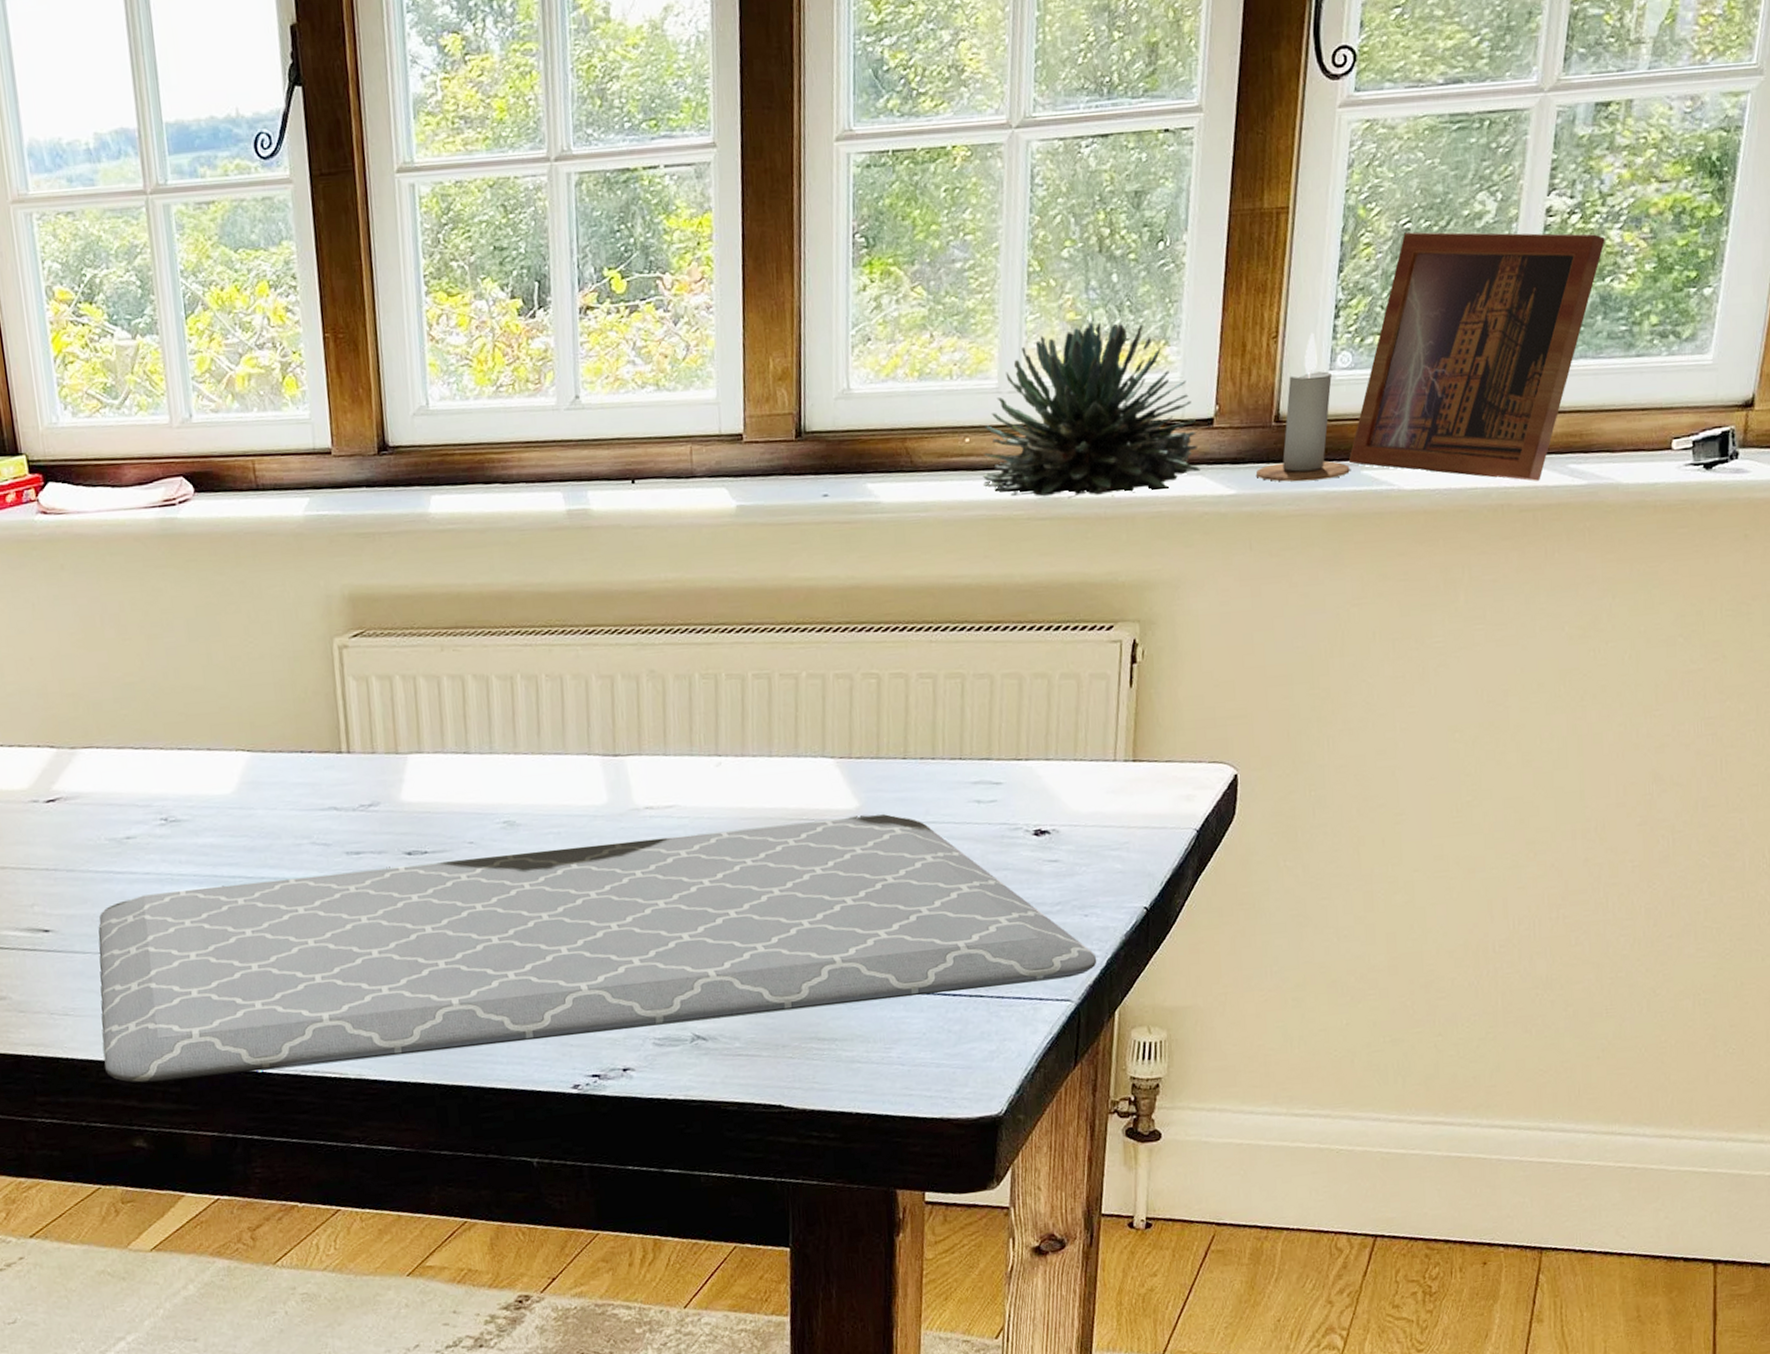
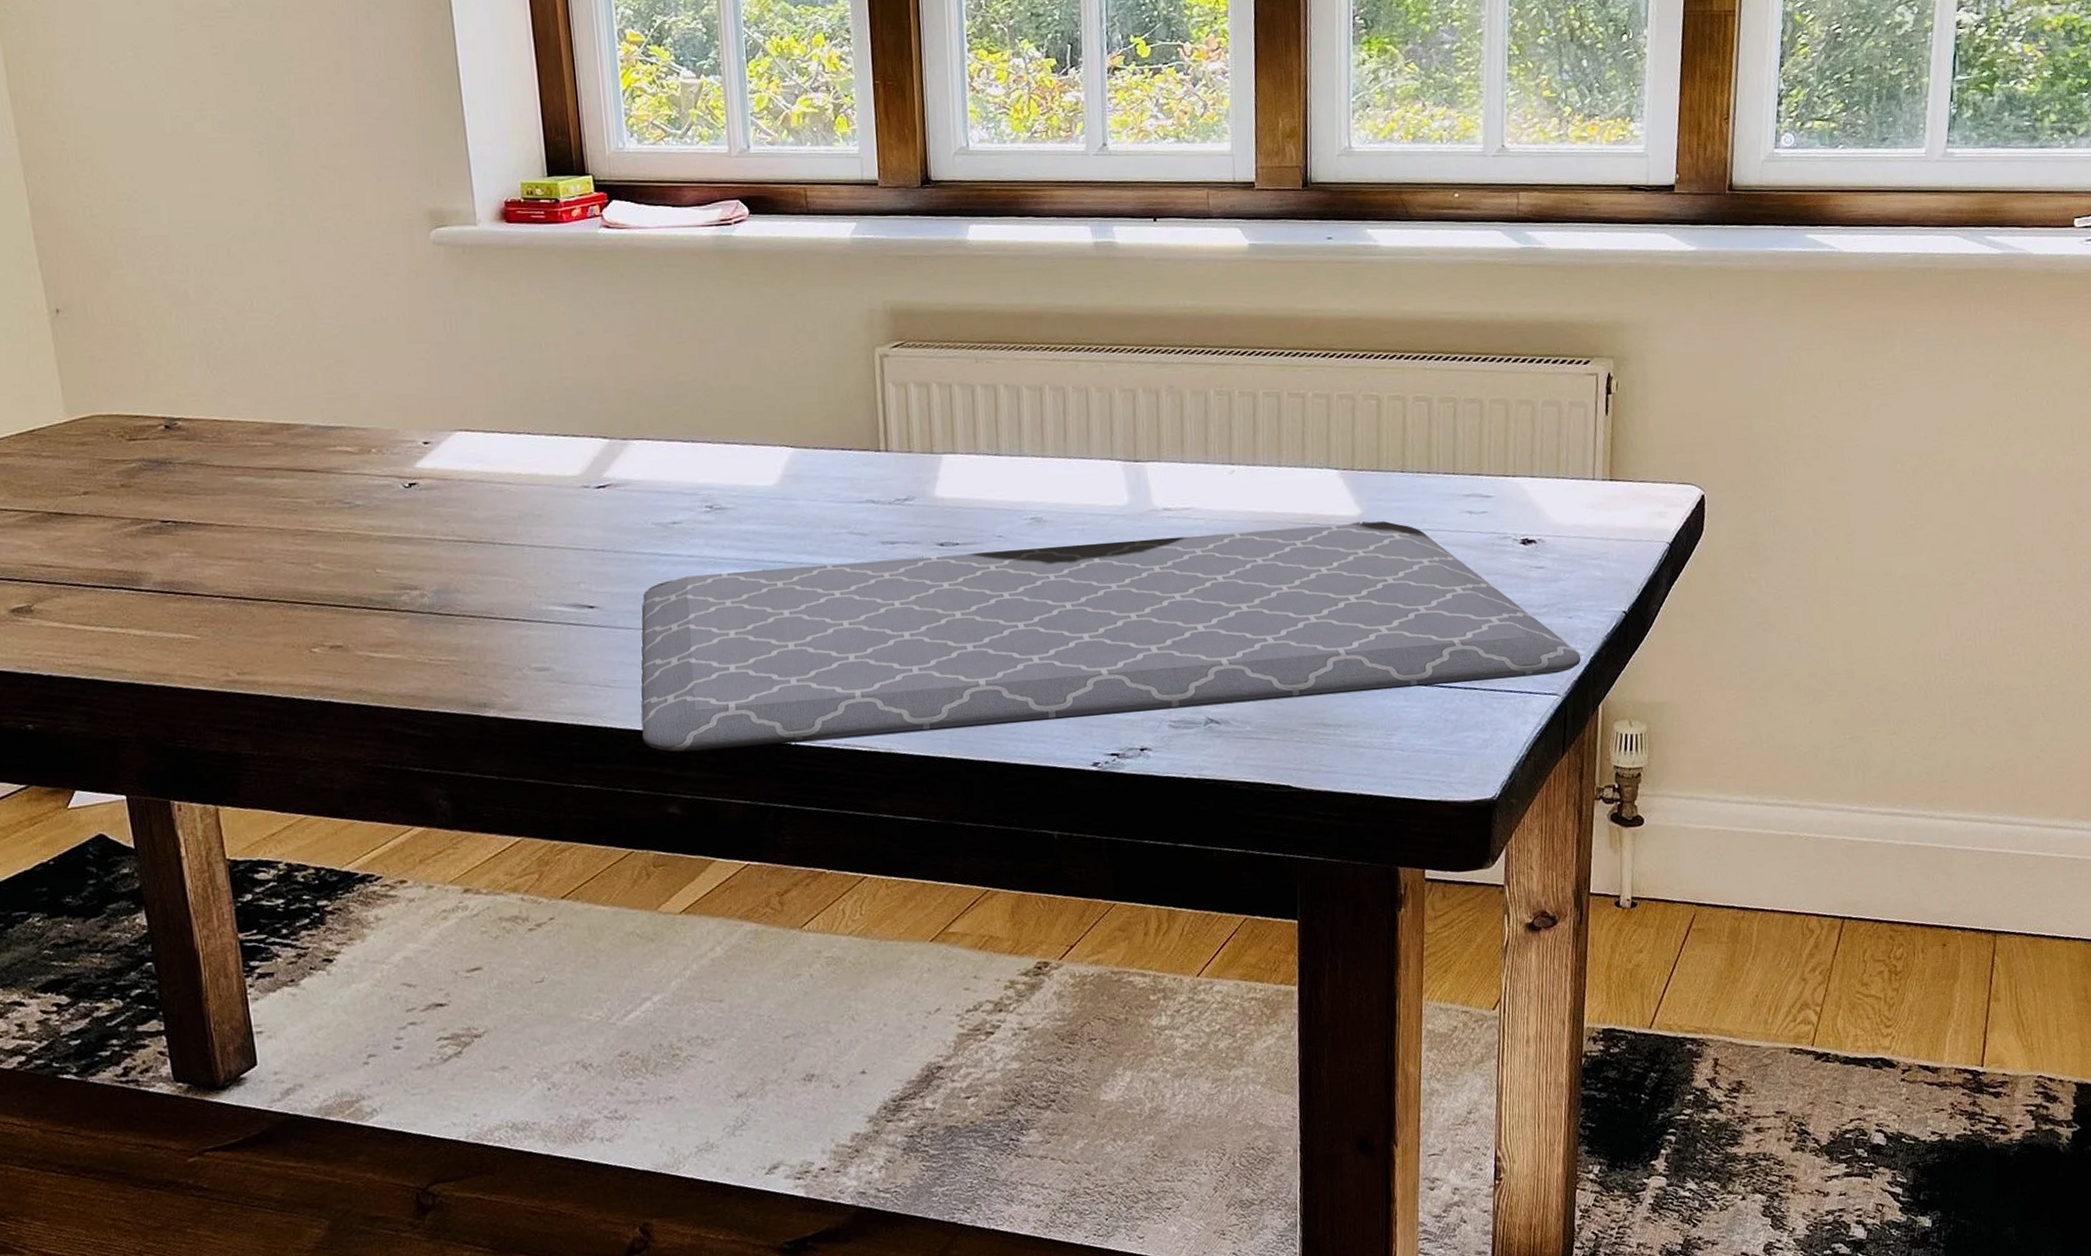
succulent plant: present [983,321,1200,499] -> none [1471,99,1664,249]
candle: present [1256,332,1350,482] -> none [1714,116,1796,242]
picture frame: present [1349,232,1605,482] -> none [1795,36,2008,249]

